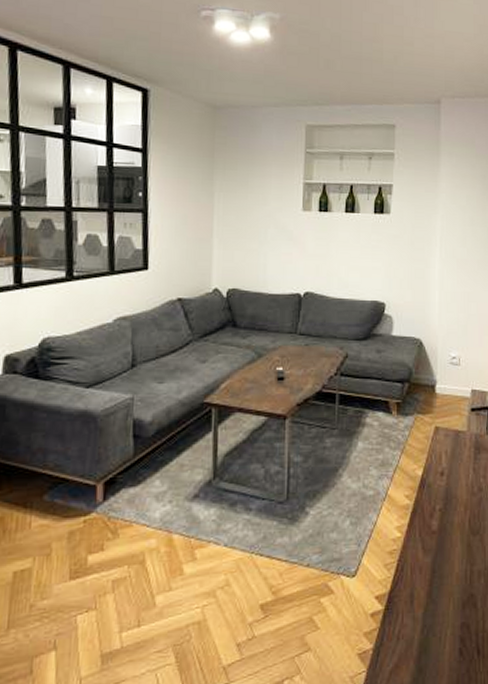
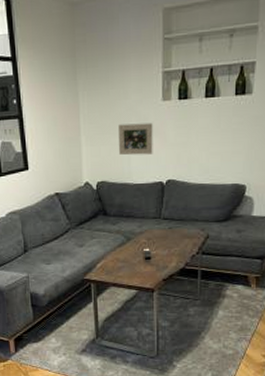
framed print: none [254,230,292,264] -> present [117,122,153,156]

